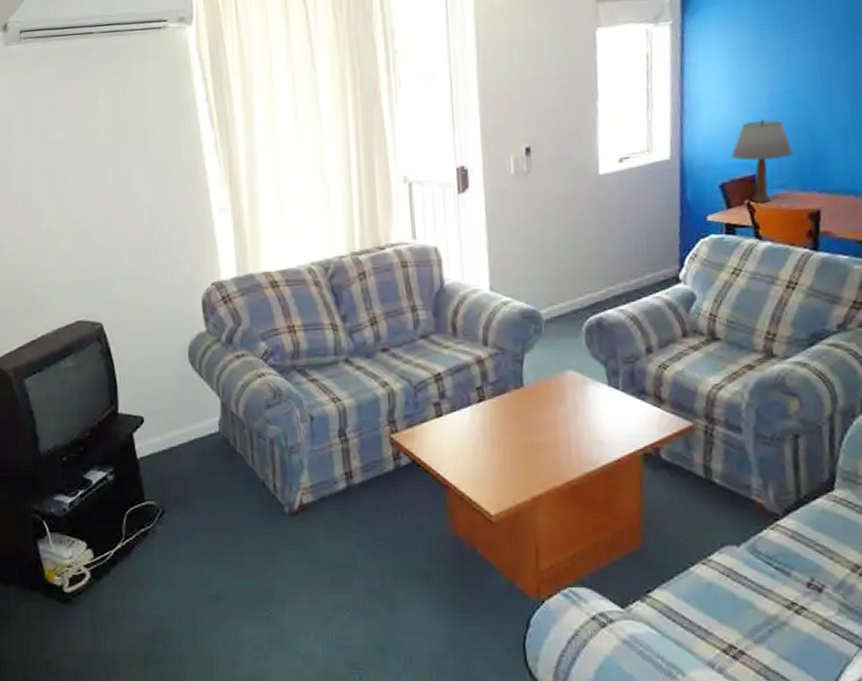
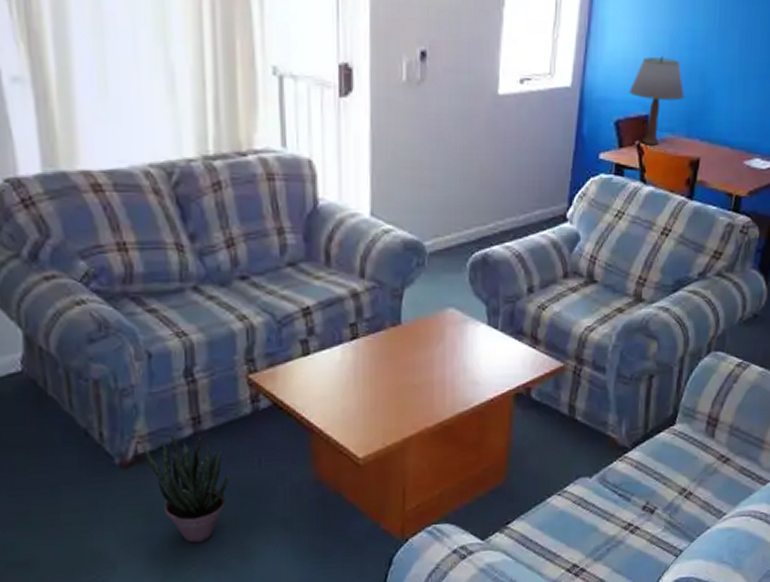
potted plant: none [306,484,377,589] -> present [142,431,229,543]

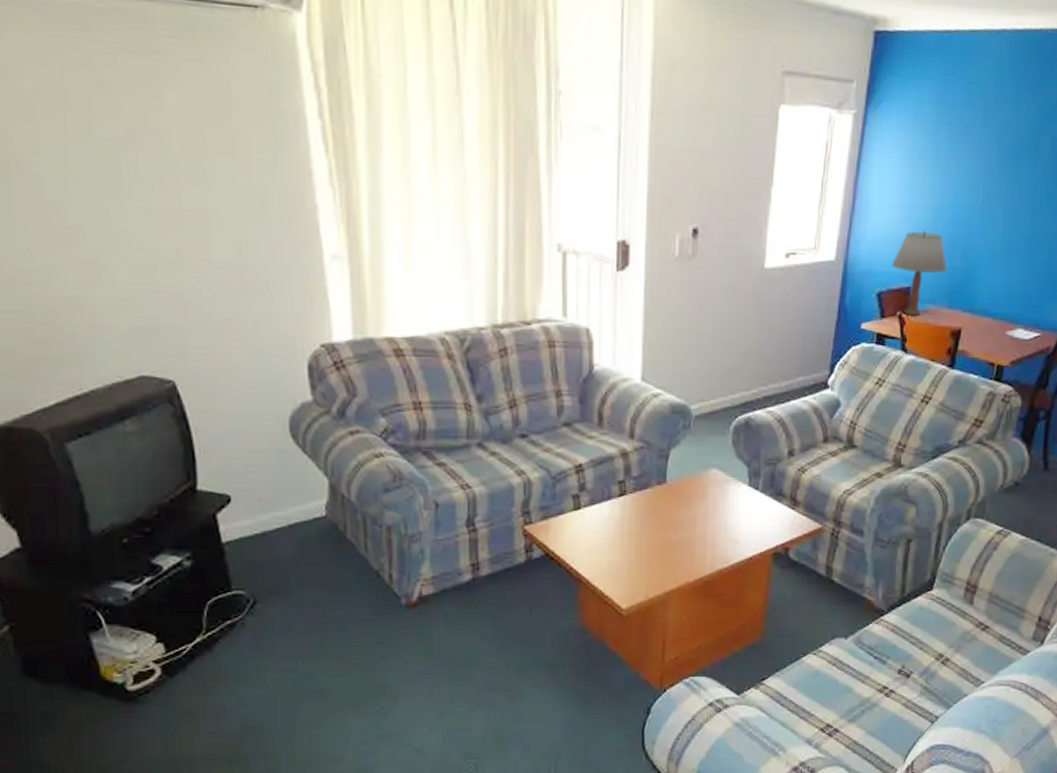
potted plant: present [142,431,229,543] -> none [426,576,502,682]

